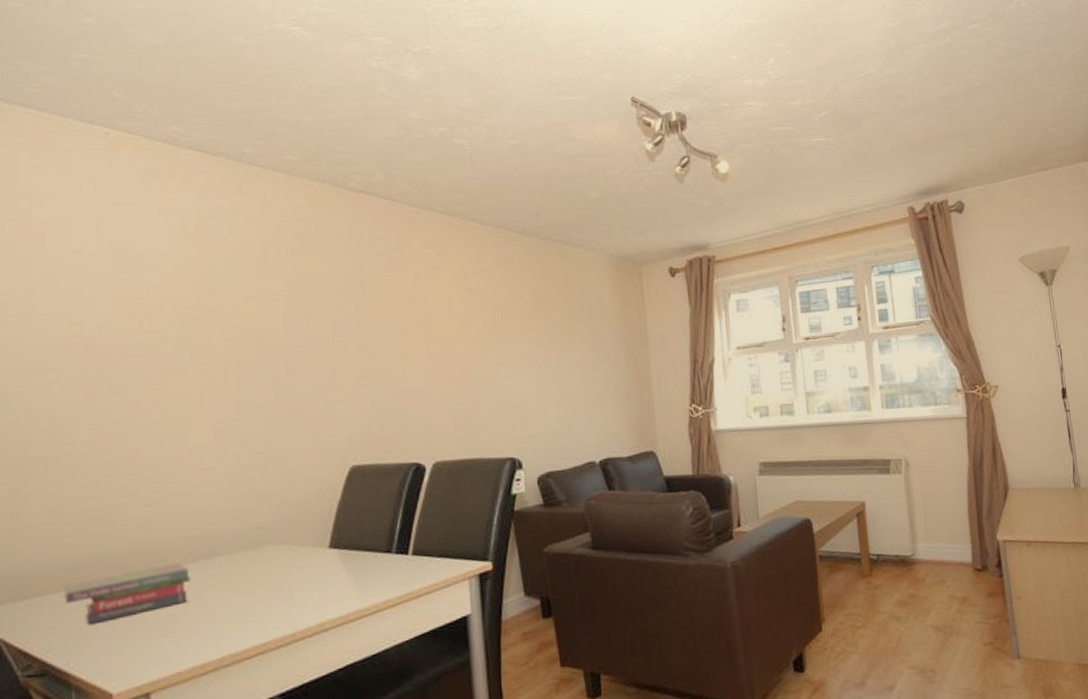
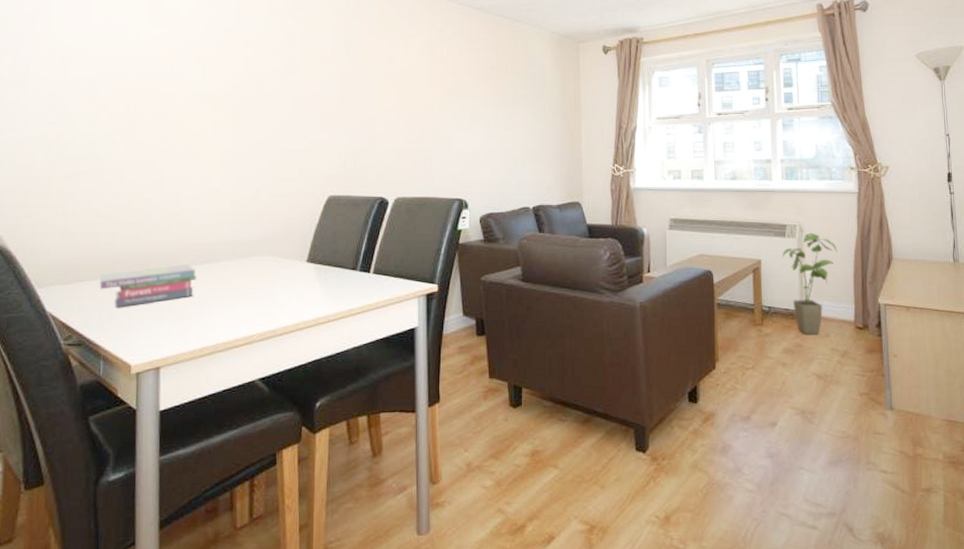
house plant: none [888,466,949,583] -> present [782,232,838,335]

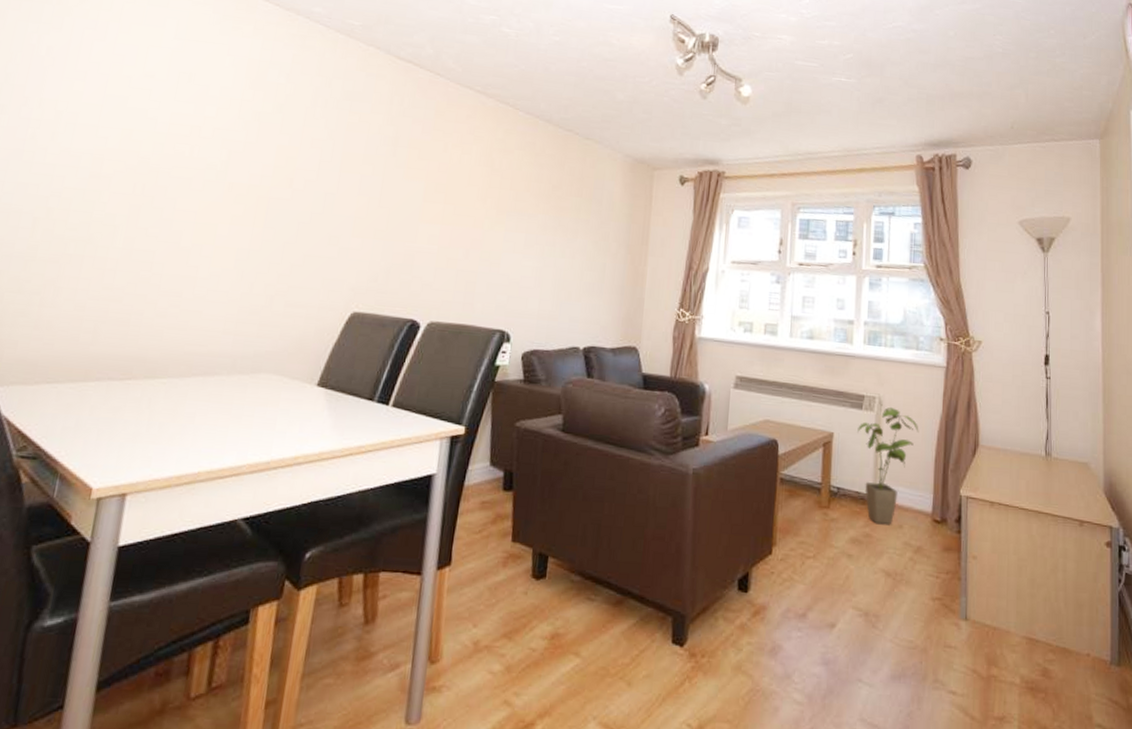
books: present [98,265,197,307] -> none [68,374,187,418]

